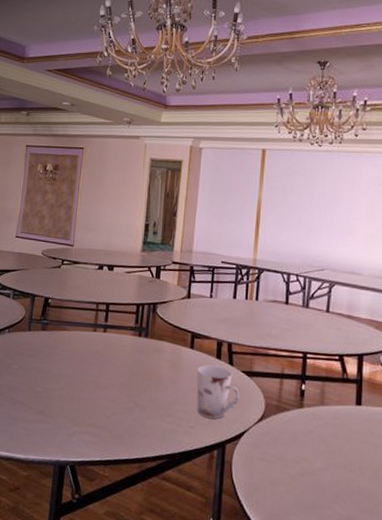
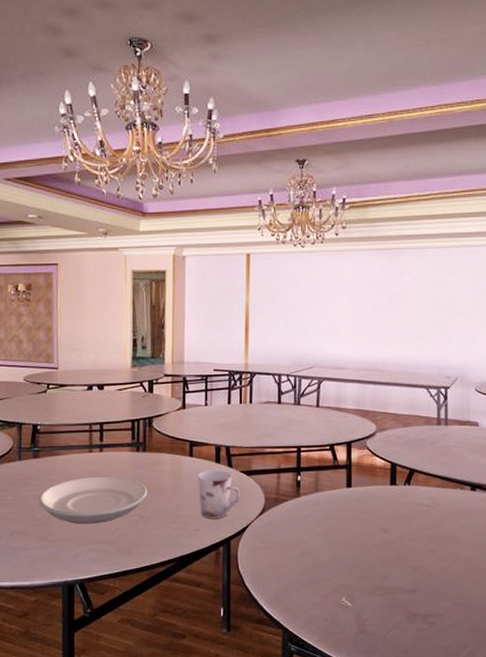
plate: none [41,355,146,405] -> present [38,476,148,524]

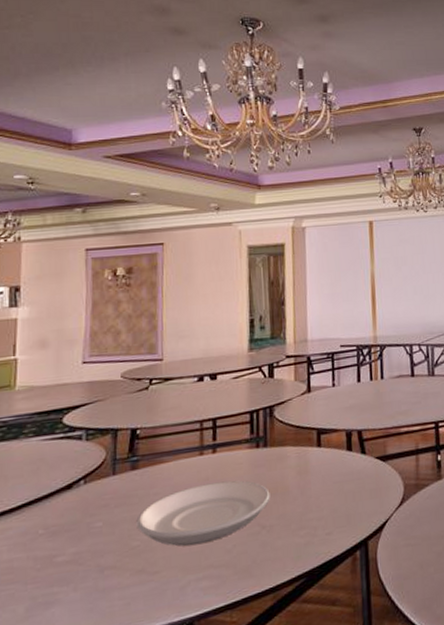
cup: present [198,470,241,519] -> none [328,458,377,519]

